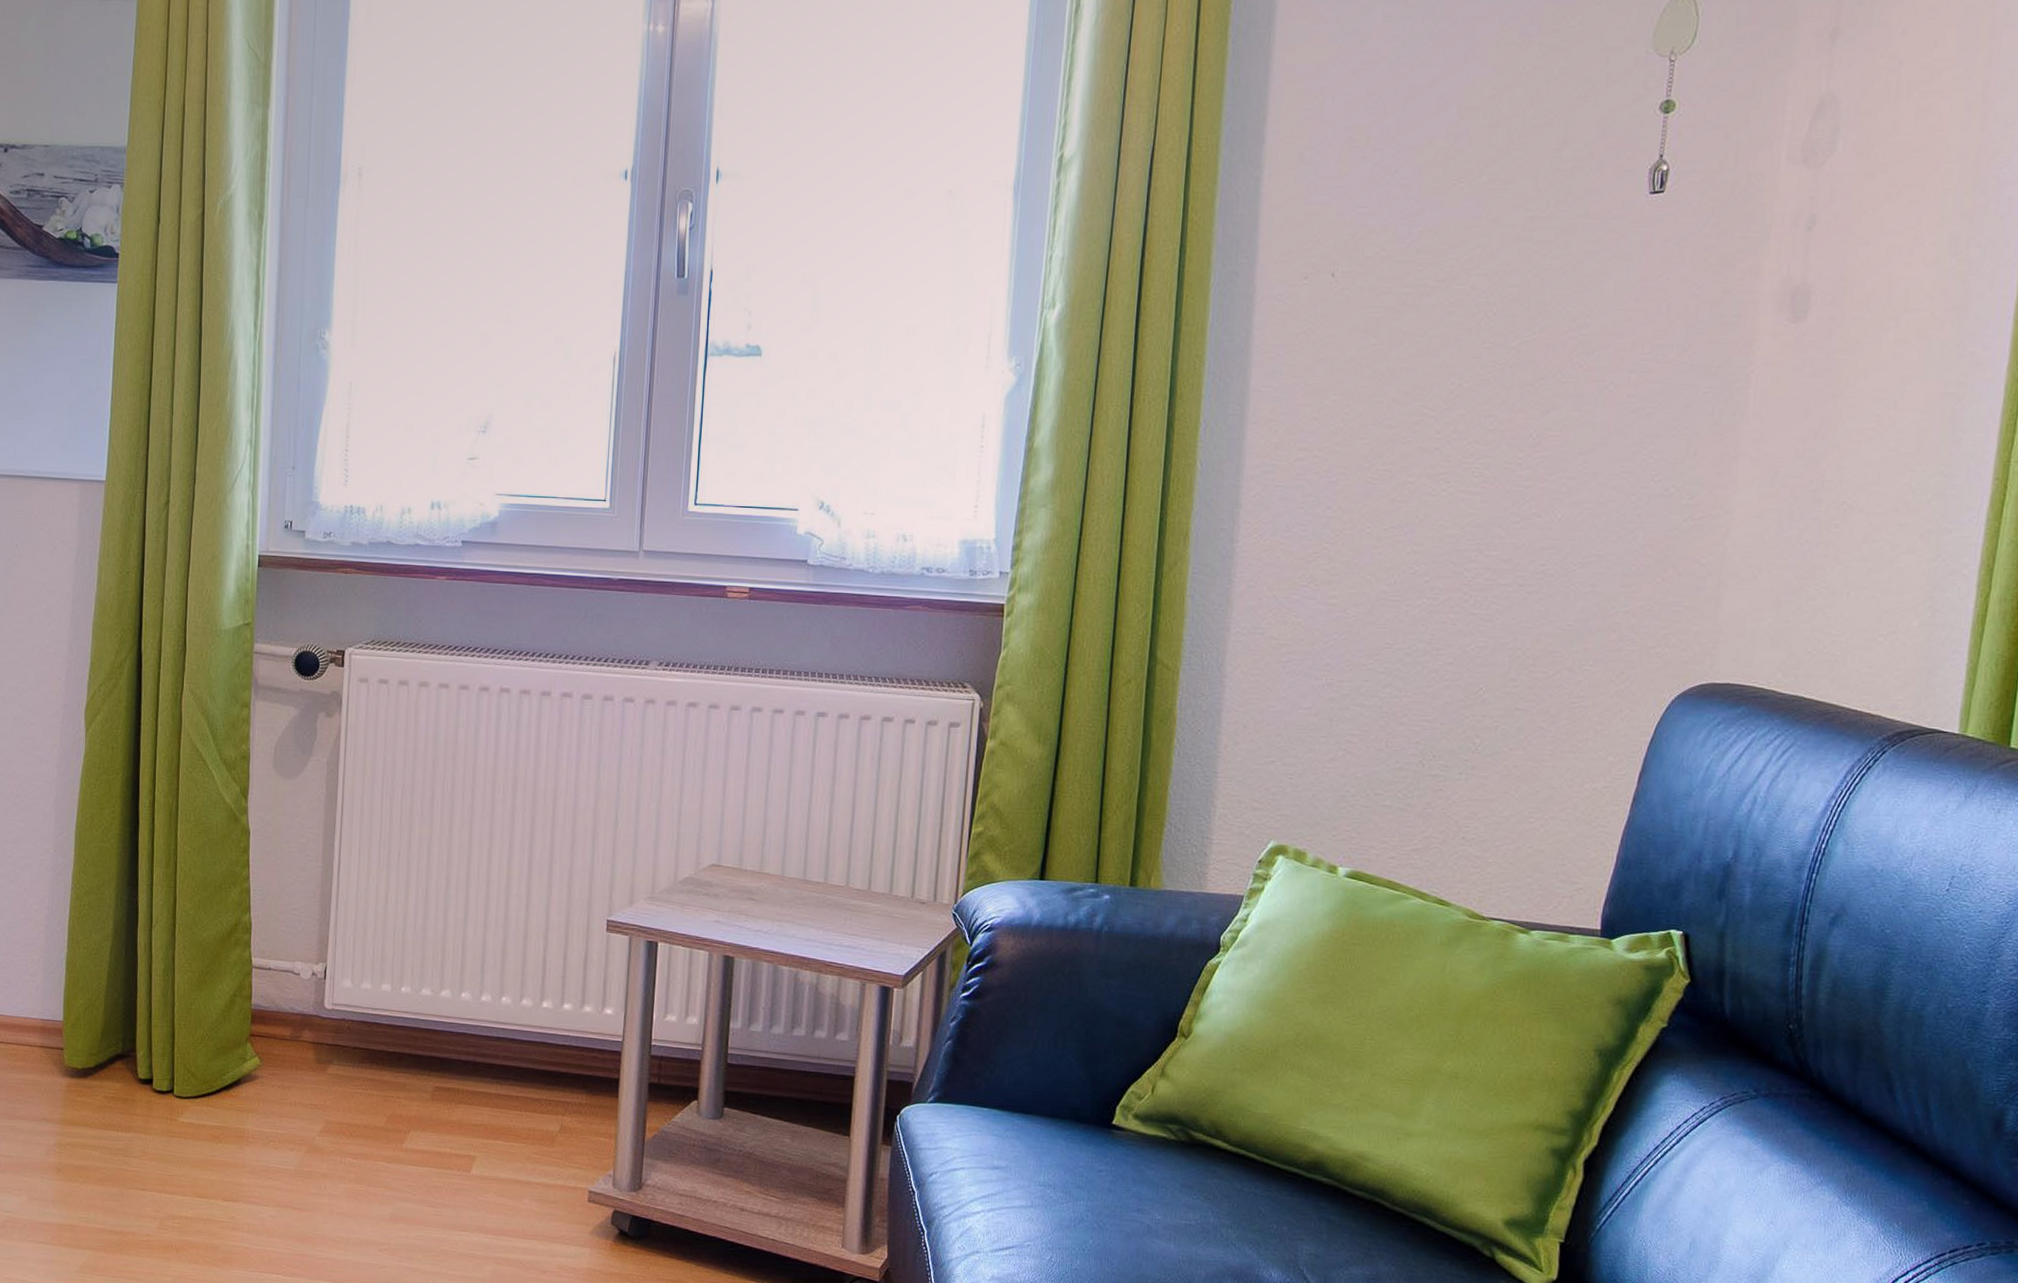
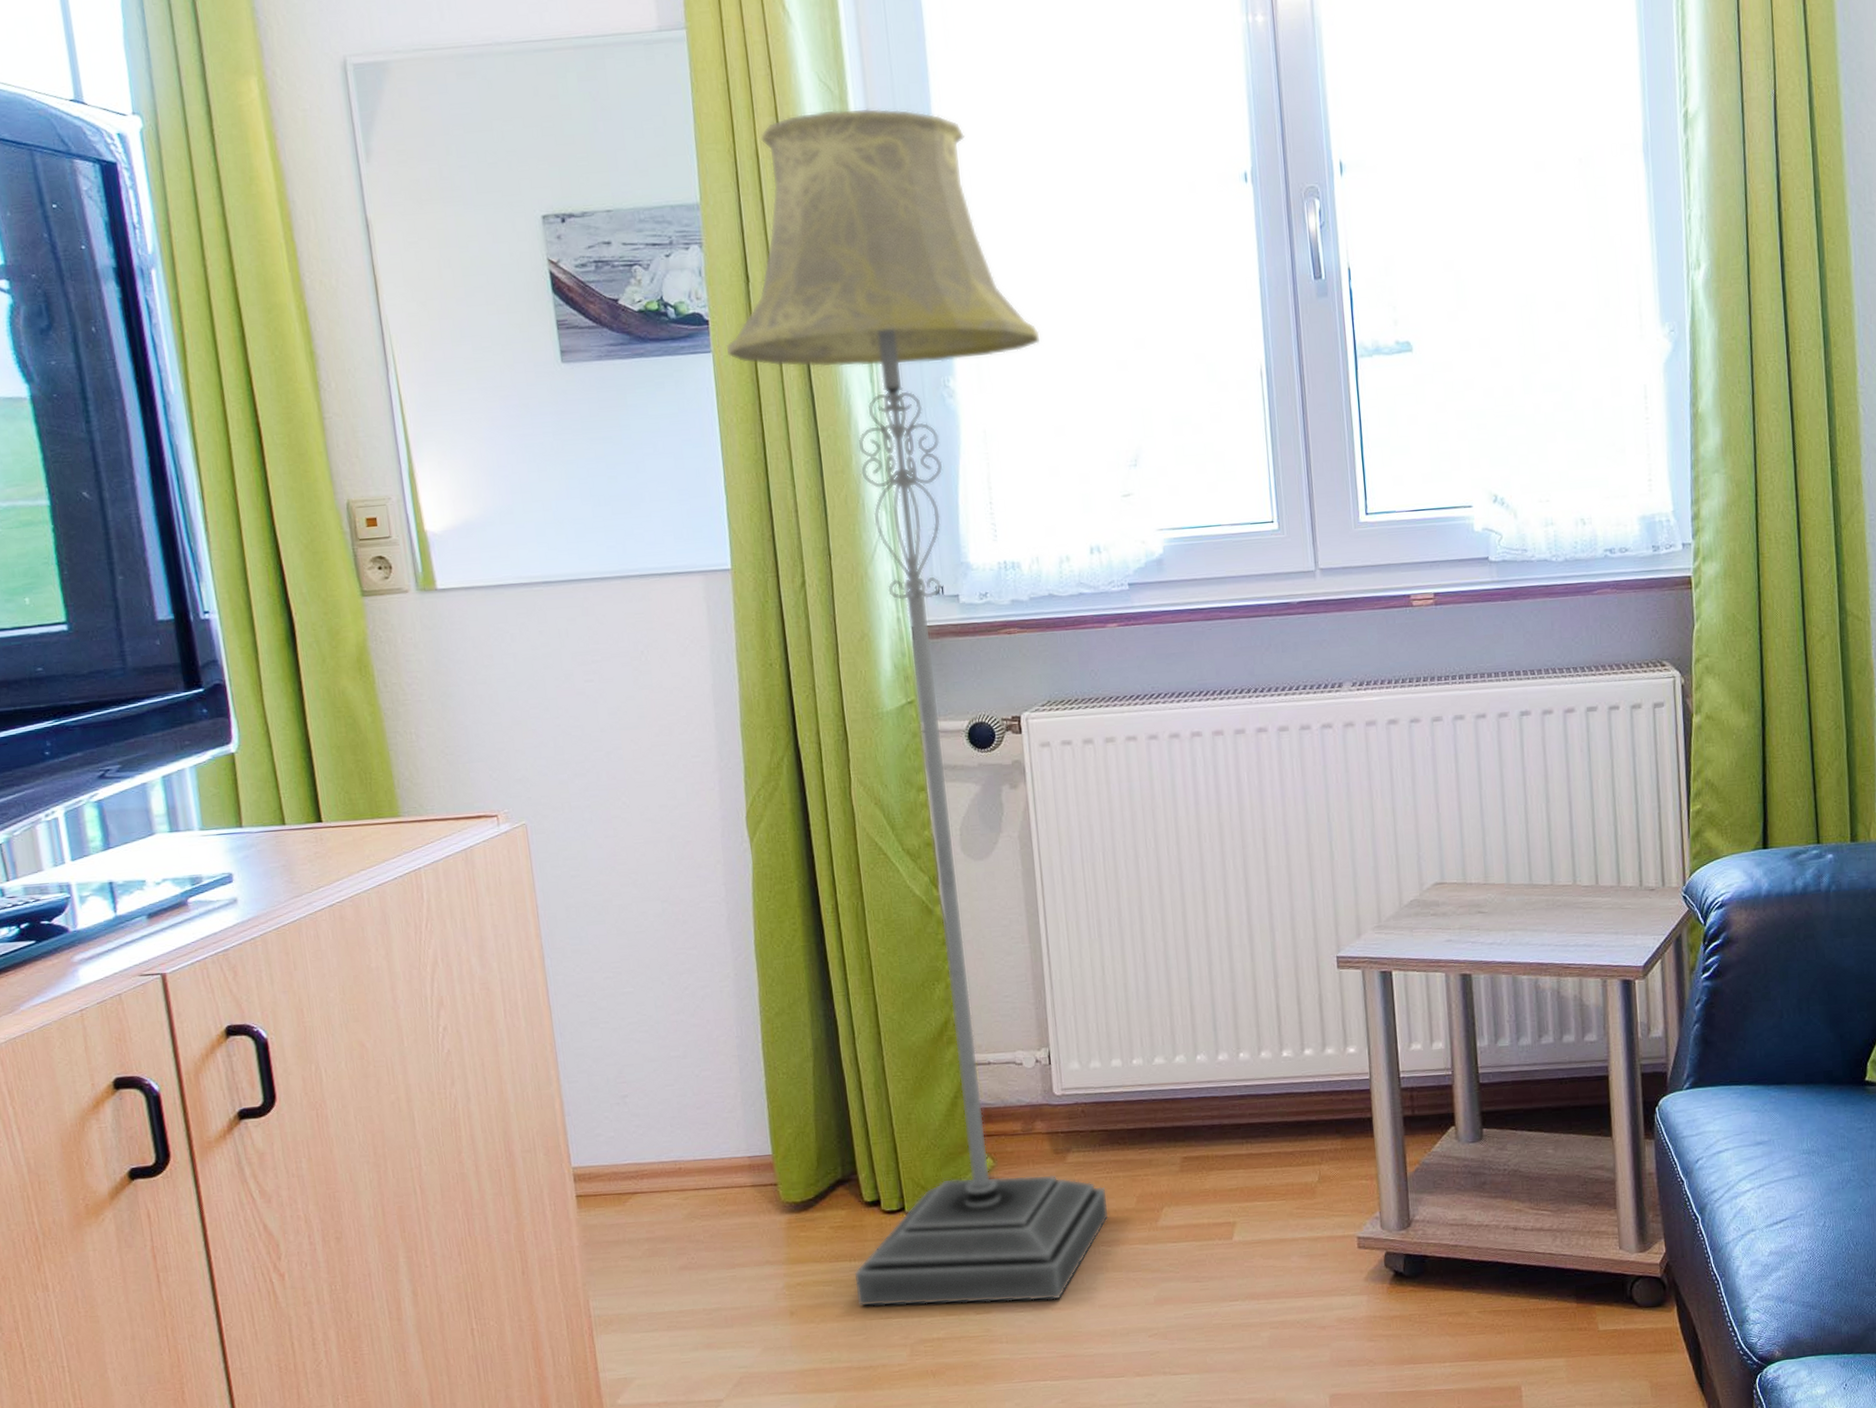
floor lamp: none [118,75,414,1200] -> present [726,108,1109,1307]

